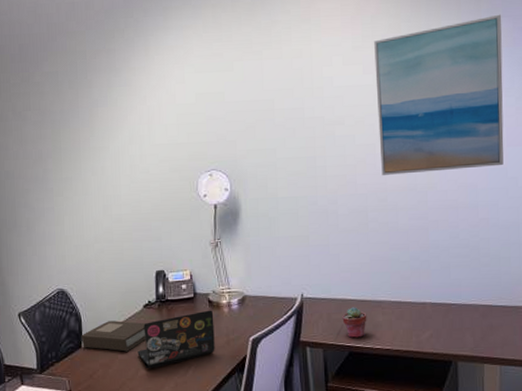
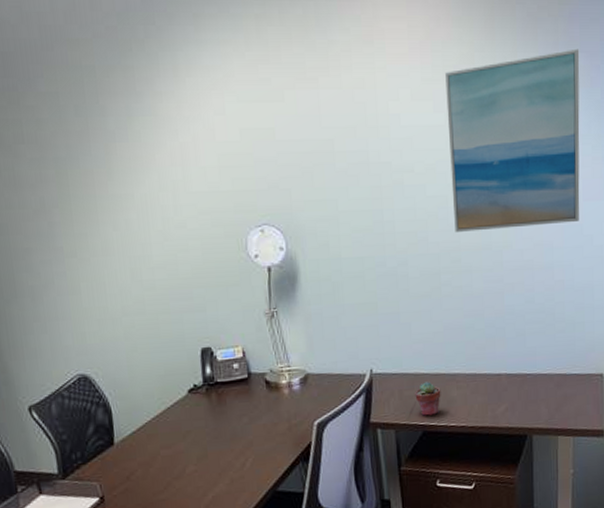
book: present [81,320,147,352] -> none [112,410,194,447]
laptop: present [137,310,215,368] -> none [183,392,276,464]

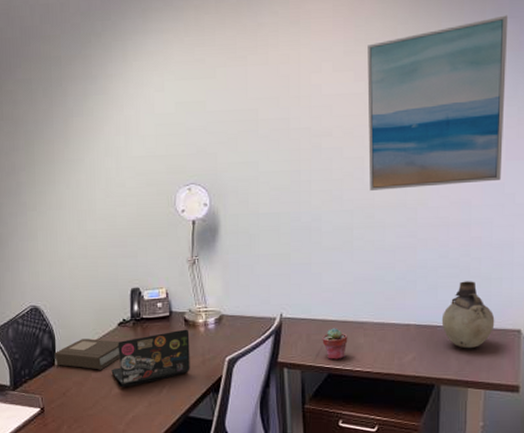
book: none [112,410,194,447] -> present [54,339,121,370]
laptop: none [183,392,276,464] -> present [111,329,190,387]
vase: none [530,326,580,396] -> present [441,281,495,349]

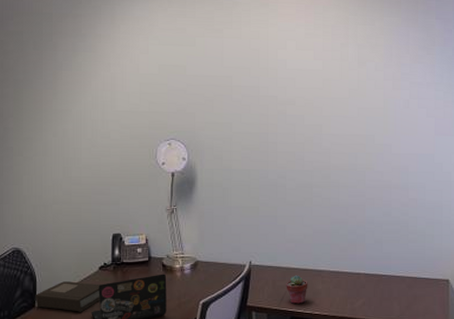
wall art: present [367,15,509,190] -> none [325,16,435,155]
vase: present [441,281,495,349] -> none [386,236,429,296]

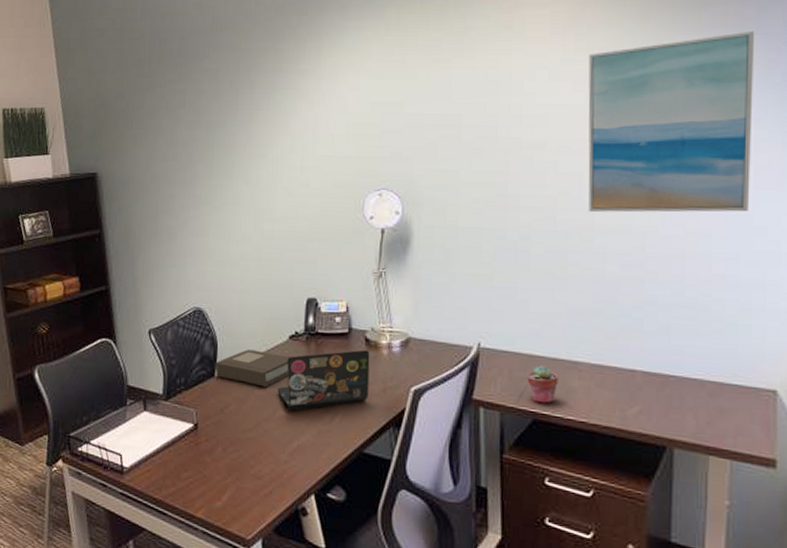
wall art: none [325,16,435,155] -> present [588,30,755,213]

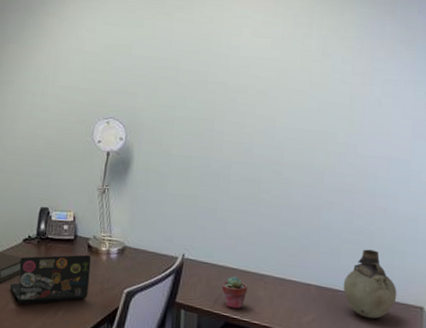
wall art: present [588,30,755,213] -> none [279,9,418,158]
vase: none [675,325,743,408] -> present [343,249,397,319]

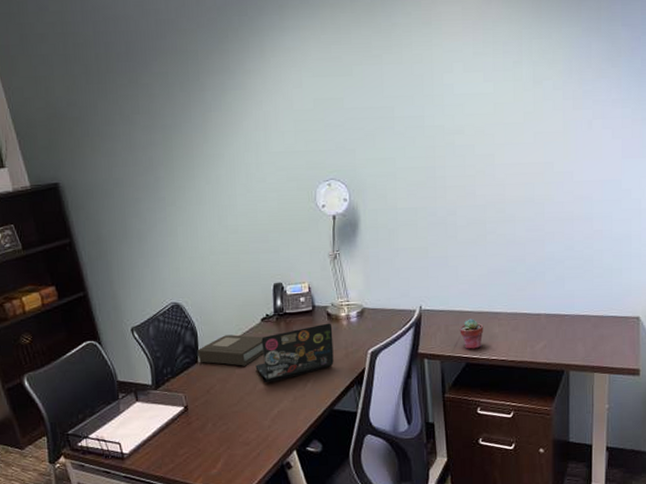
vase: present [343,249,397,319] -> none [569,271,616,336]

